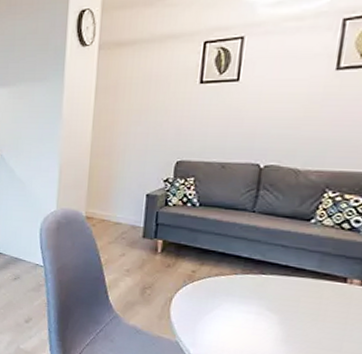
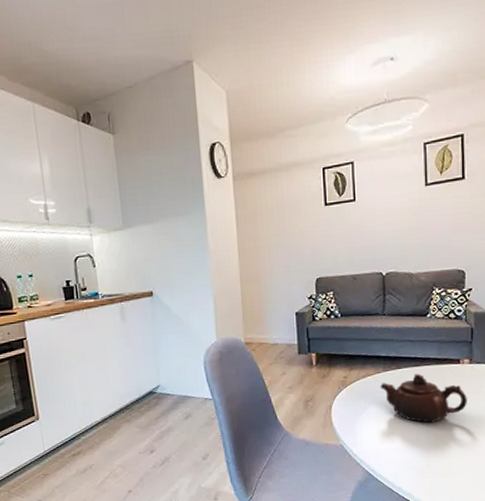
teapot: none [235,284,350,343] -> present [380,374,467,423]

